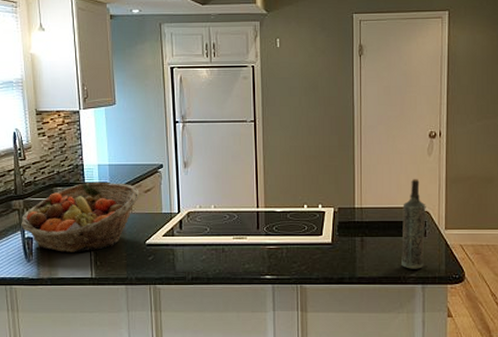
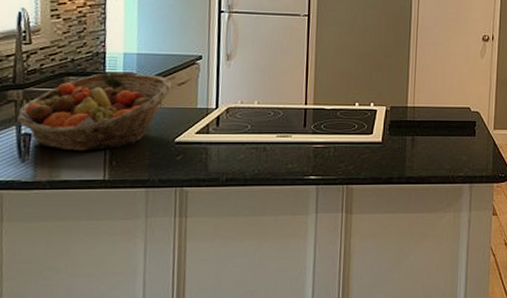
bottle: present [401,178,426,269] -> none [451,79,477,168]

